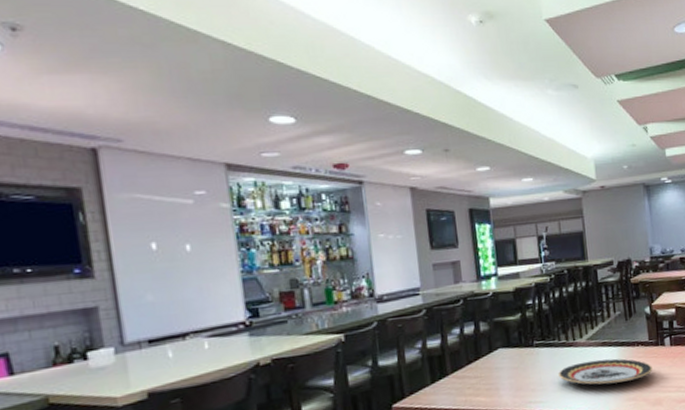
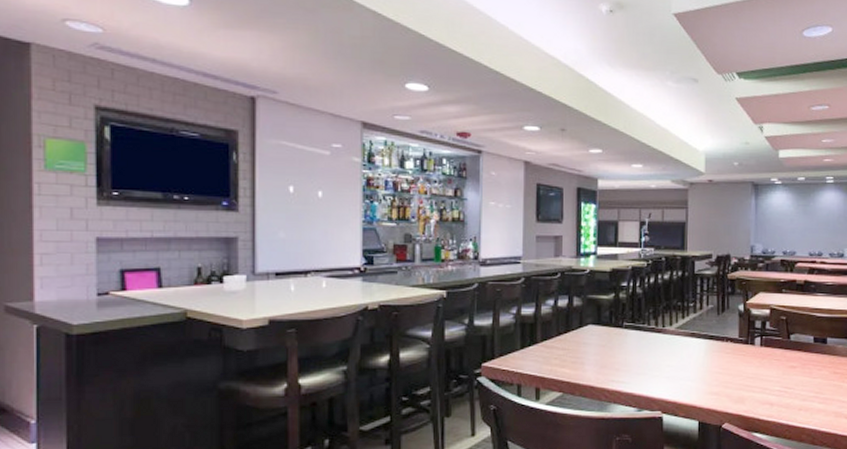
plate: present [558,358,653,385] -> none [643,349,739,375]

